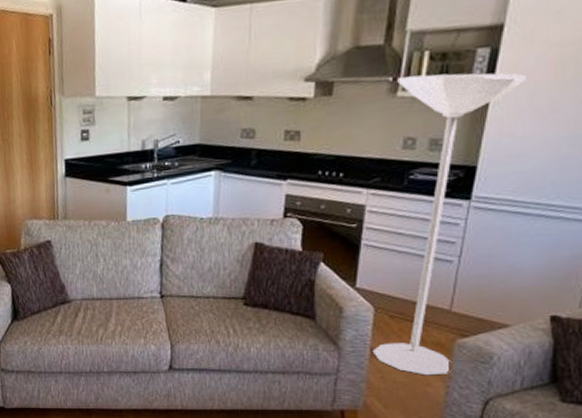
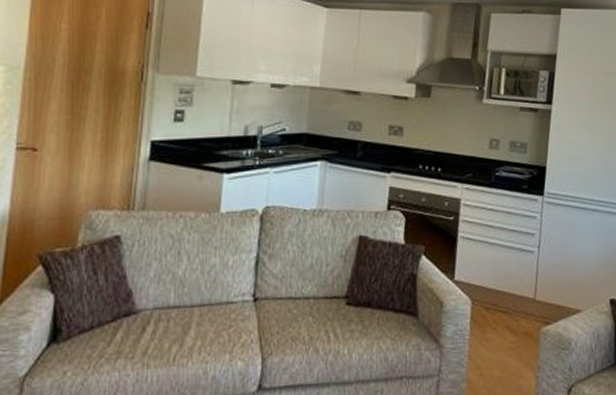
floor lamp: present [372,73,526,376] -> none [471,87,575,368]

